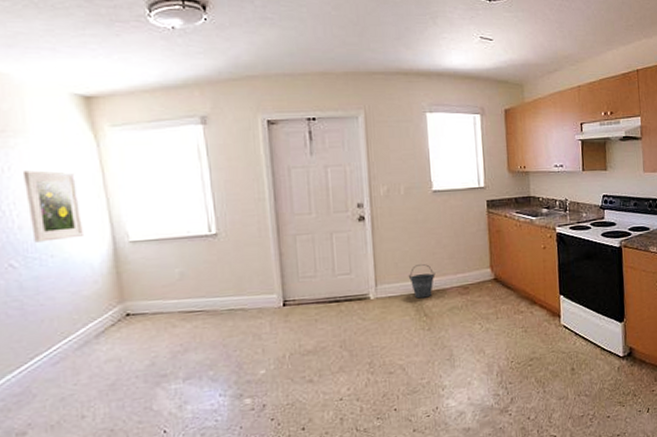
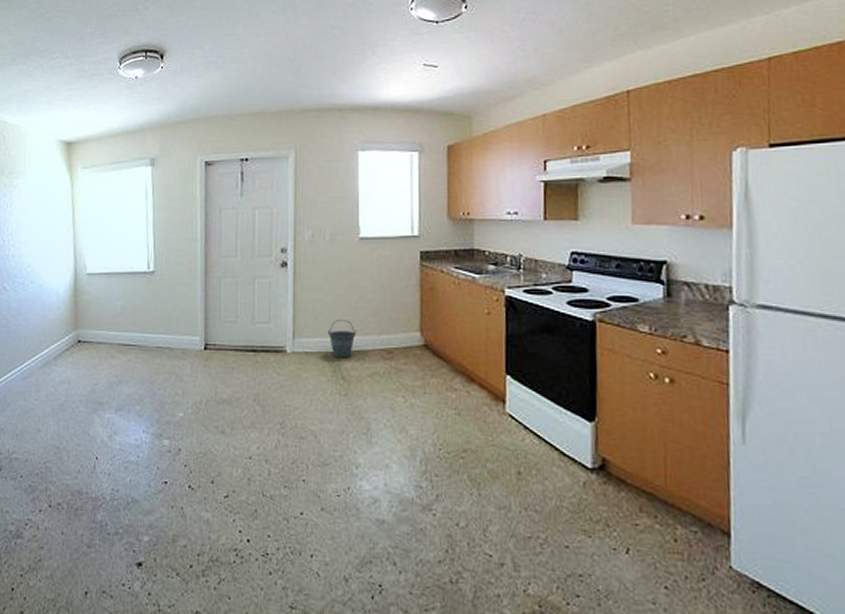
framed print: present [24,170,85,243] -> none [19,207,56,269]

